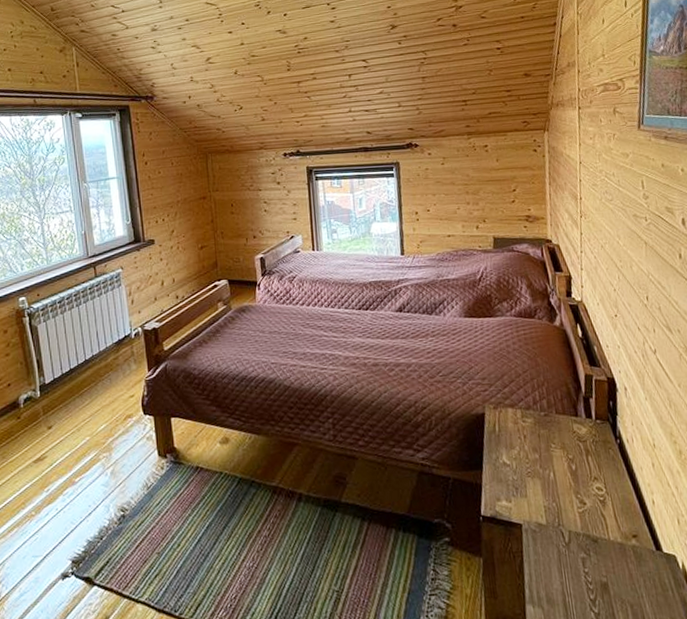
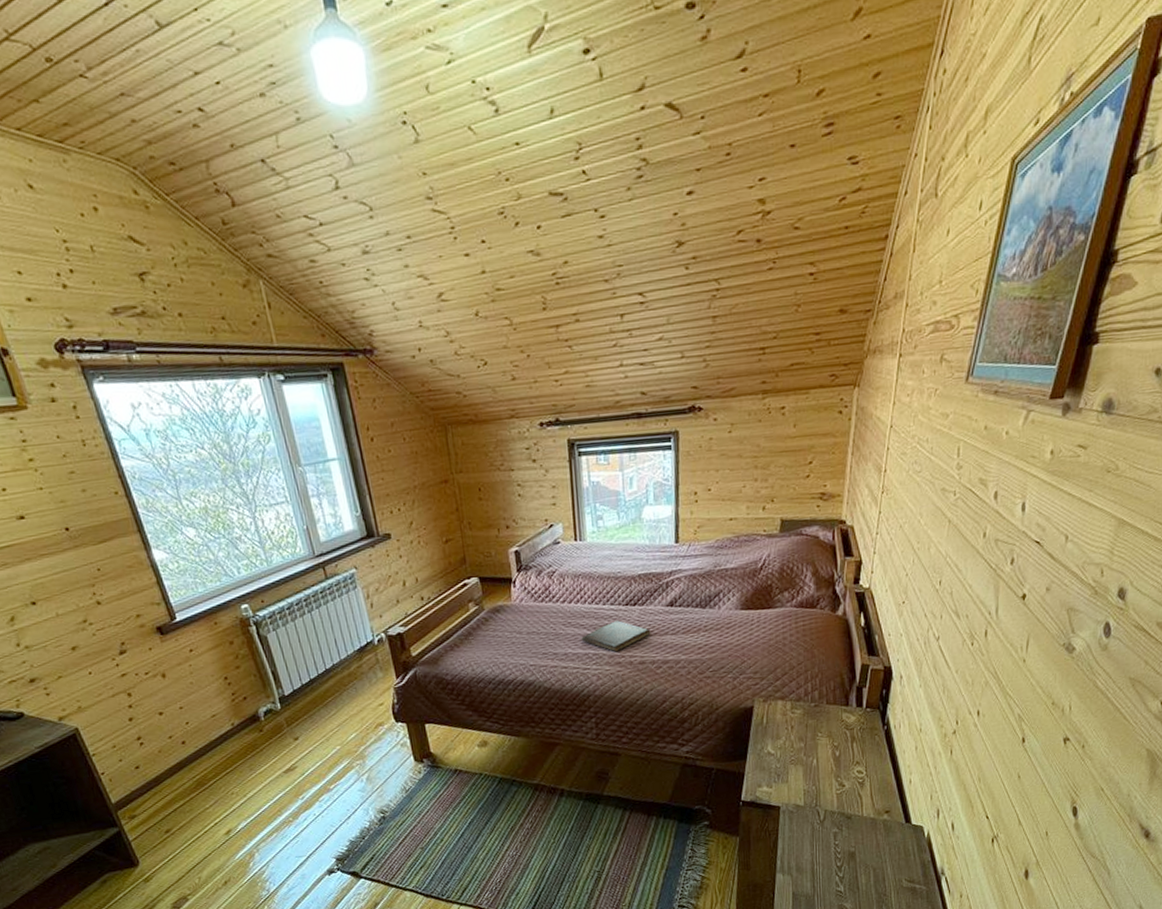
book: none [318,323,383,354] -> present [581,620,651,652]

